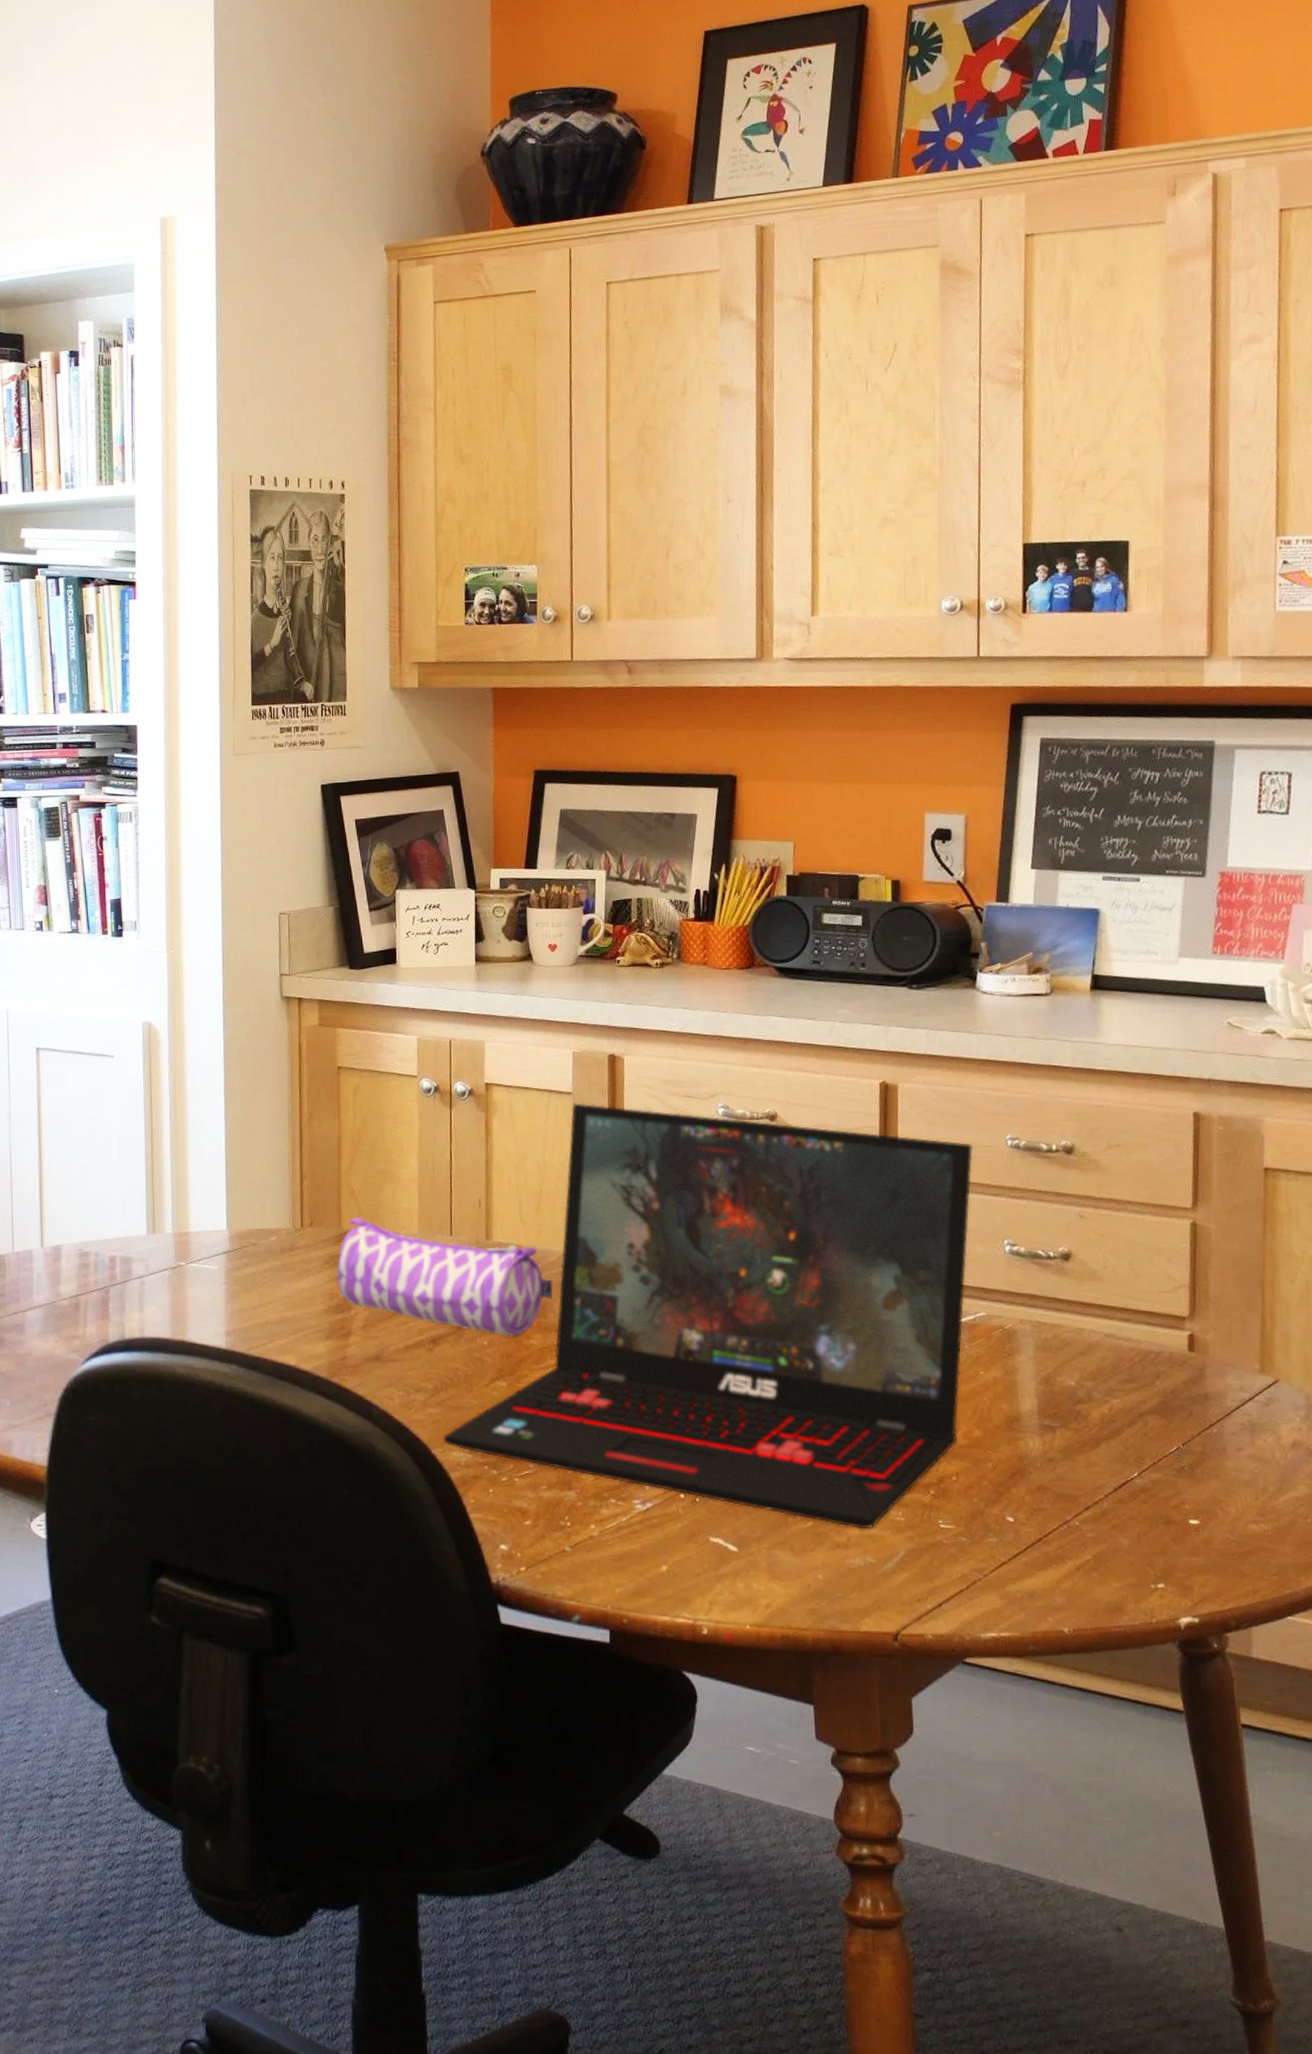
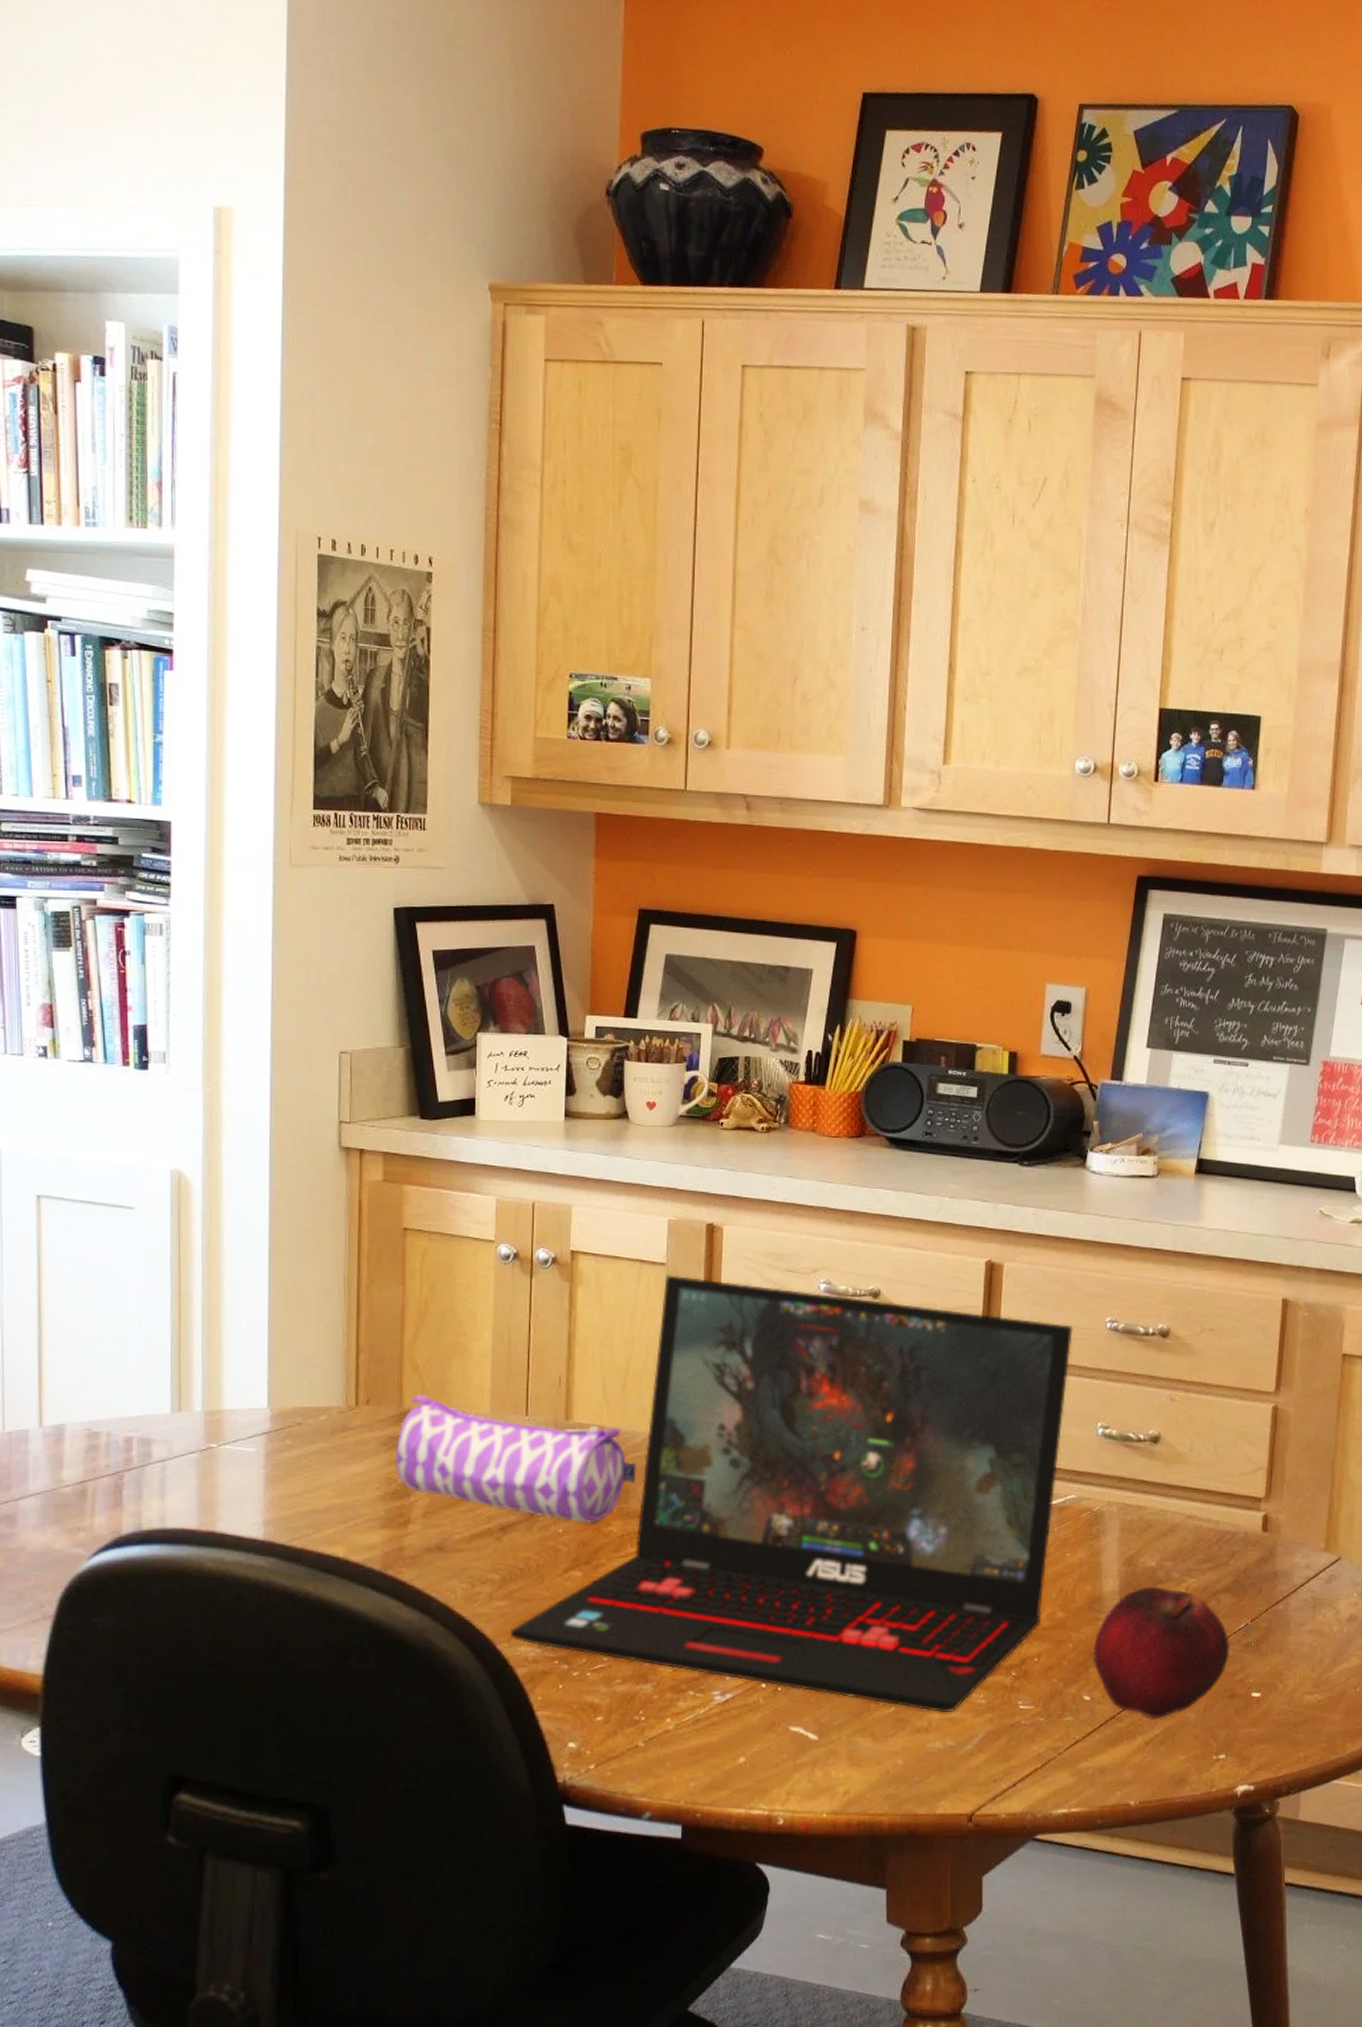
fruit: none [1014,1407,1162,1543] -> present [1093,1587,1230,1718]

